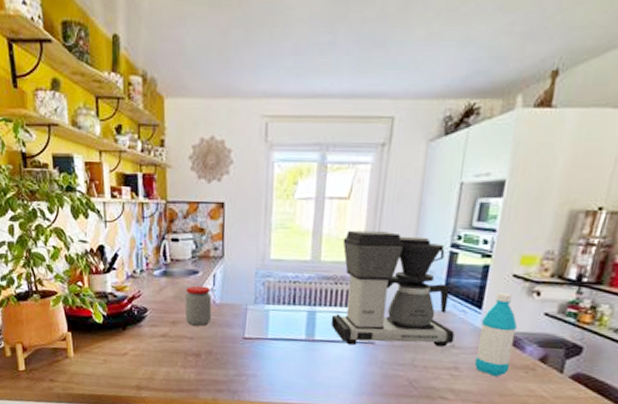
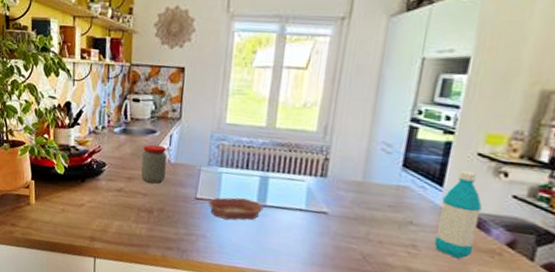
bowl: none [257,334,313,357] -> present [208,197,264,220]
coffee maker: present [330,230,455,347] -> none [283,99,413,223]

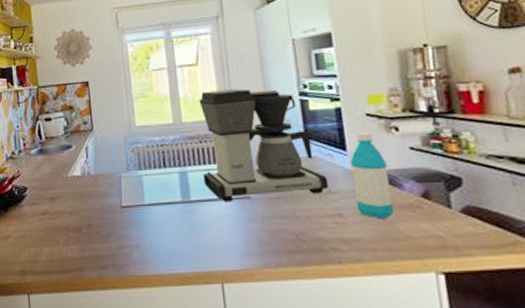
jar: present [140,144,167,184] -> none [61,159,89,199]
bowl: present [208,197,264,220] -> none [134,198,190,223]
coffee maker: none [283,99,413,223] -> present [199,89,329,202]

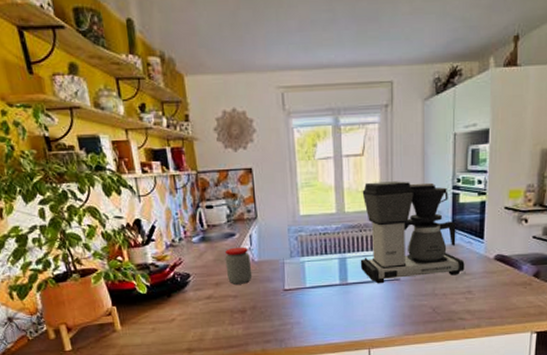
jar: none [61,159,89,199] -> present [224,247,253,285]
water bottle: present [349,132,395,219] -> none [484,223,513,295]

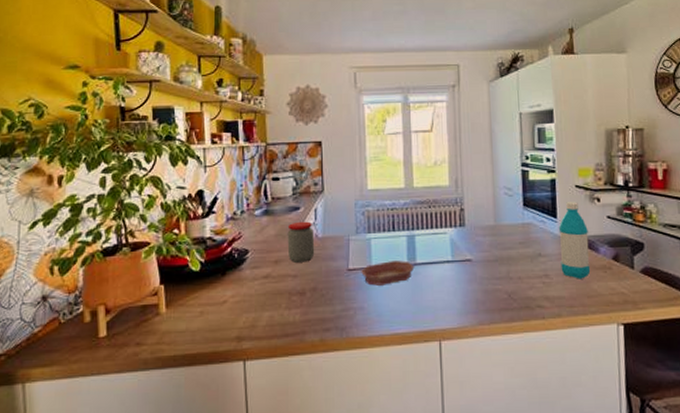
bowl: none [296,281,346,304] -> present [361,260,415,286]
coffee maker: present [360,181,465,284] -> none [429,157,540,265]
water bottle: none [484,223,513,295] -> present [558,202,591,279]

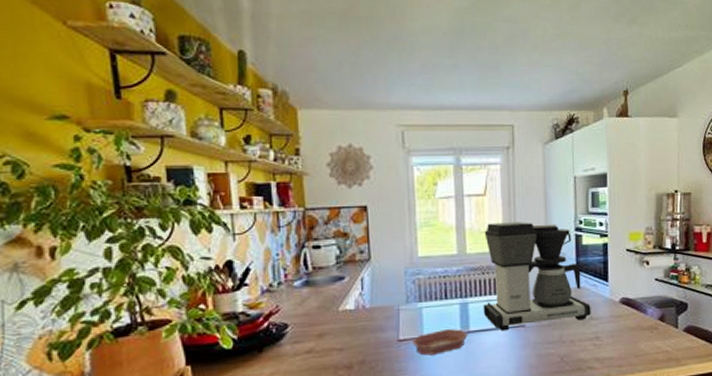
jar: present [287,221,315,262] -> none [331,291,362,335]
coffee maker: none [429,157,540,265] -> present [483,222,591,331]
water bottle: present [558,202,591,279] -> none [609,265,639,340]

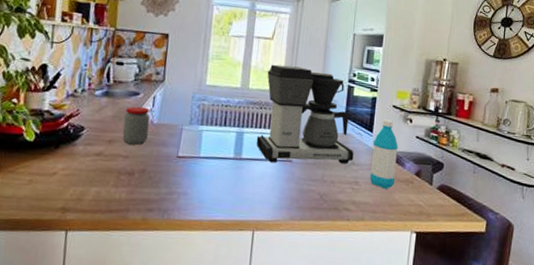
jar: none [331,291,362,335] -> present [122,106,150,145]
bowl: present [412,329,468,356] -> none [189,153,240,175]
water bottle: none [609,265,639,340] -> present [370,119,398,189]

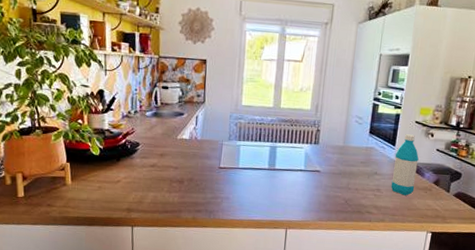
jar: present [122,106,150,145] -> none [171,125,194,158]
coffee maker: present [256,64,354,164] -> none [287,85,377,174]

